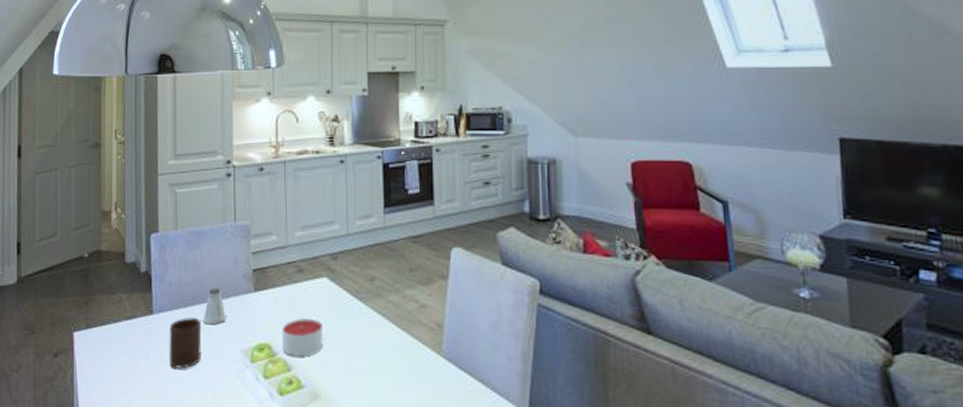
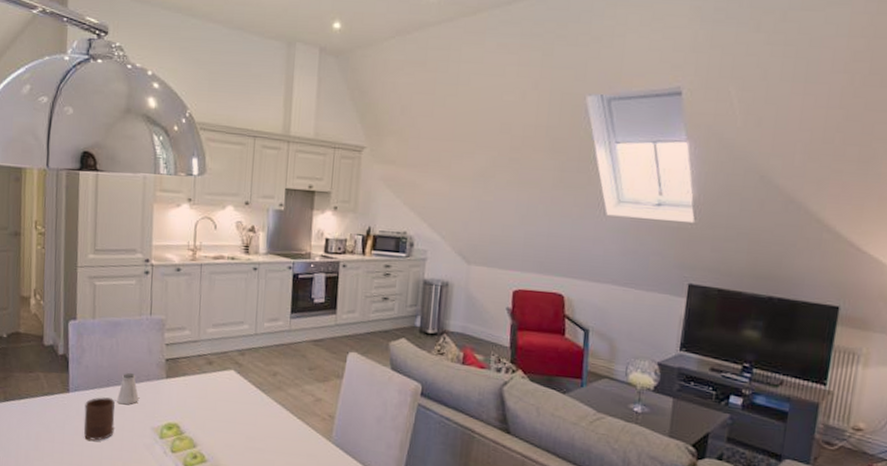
candle: present [283,318,323,357] -> none [189,404,228,436]

